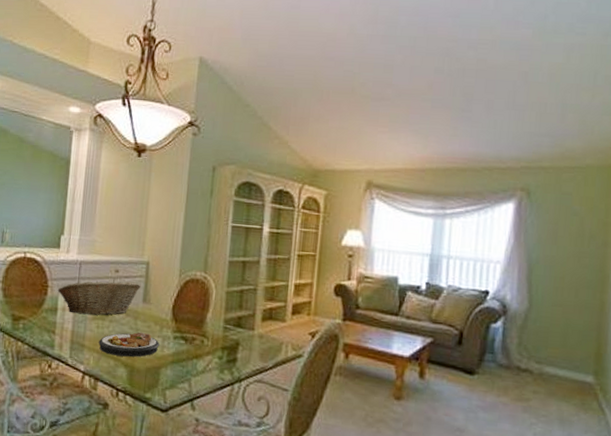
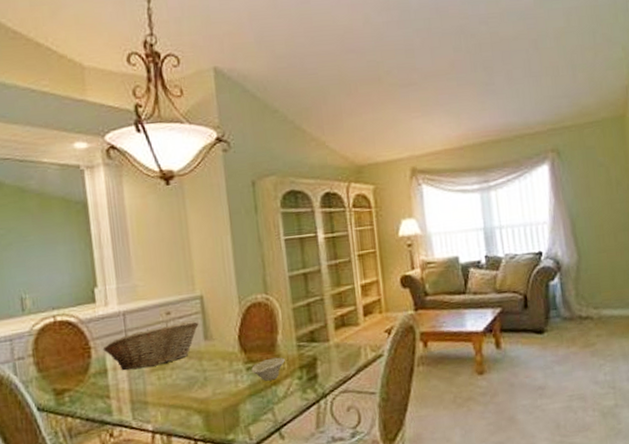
plate: present [98,332,160,357] -> none [163,371,232,405]
bowl: none [178,332,210,354] -> present [251,357,285,381]

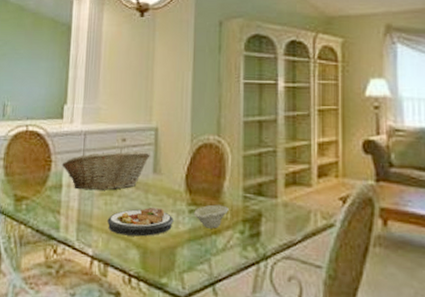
plate: none [163,371,232,405] -> present [107,207,174,237]

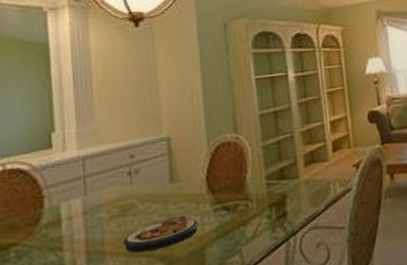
fruit basket: present [61,151,150,191] -> none [57,163,165,219]
bowl: present [194,204,229,229] -> none [219,196,254,222]

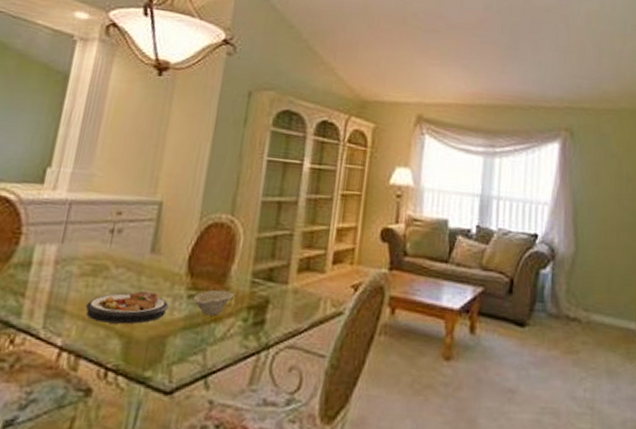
bowl: none [219,196,254,222] -> present [193,289,234,316]

